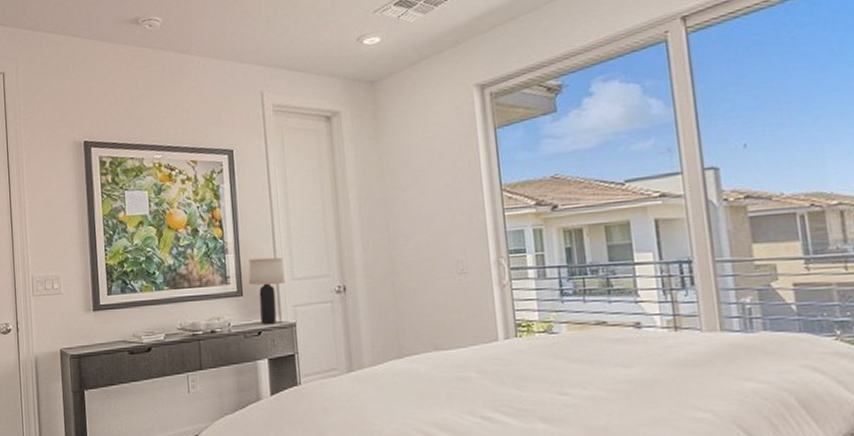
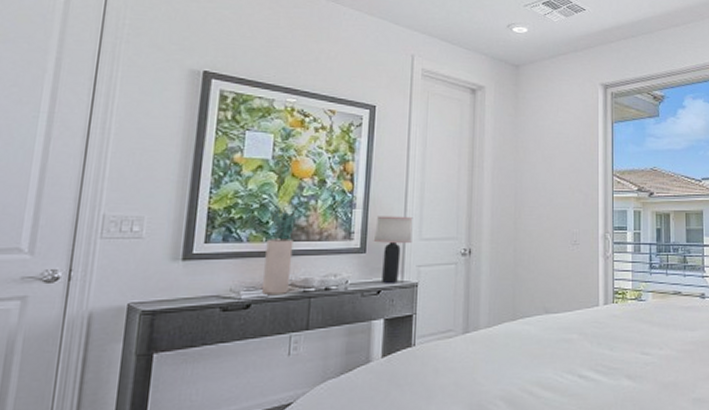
vase: none [156,253,180,340] -> present [261,201,298,296]

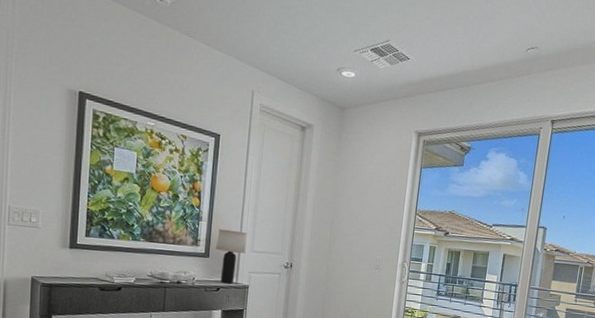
vase: present [261,201,298,296] -> none [129,209,156,284]

